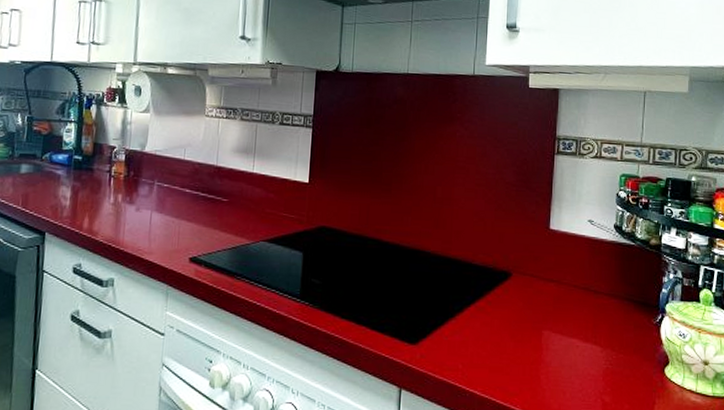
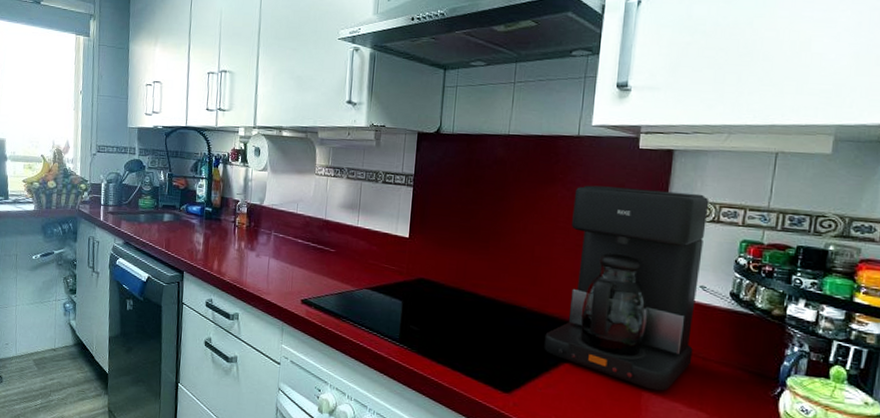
coffee maker: none [448,124,592,328] -> present [544,185,710,391]

